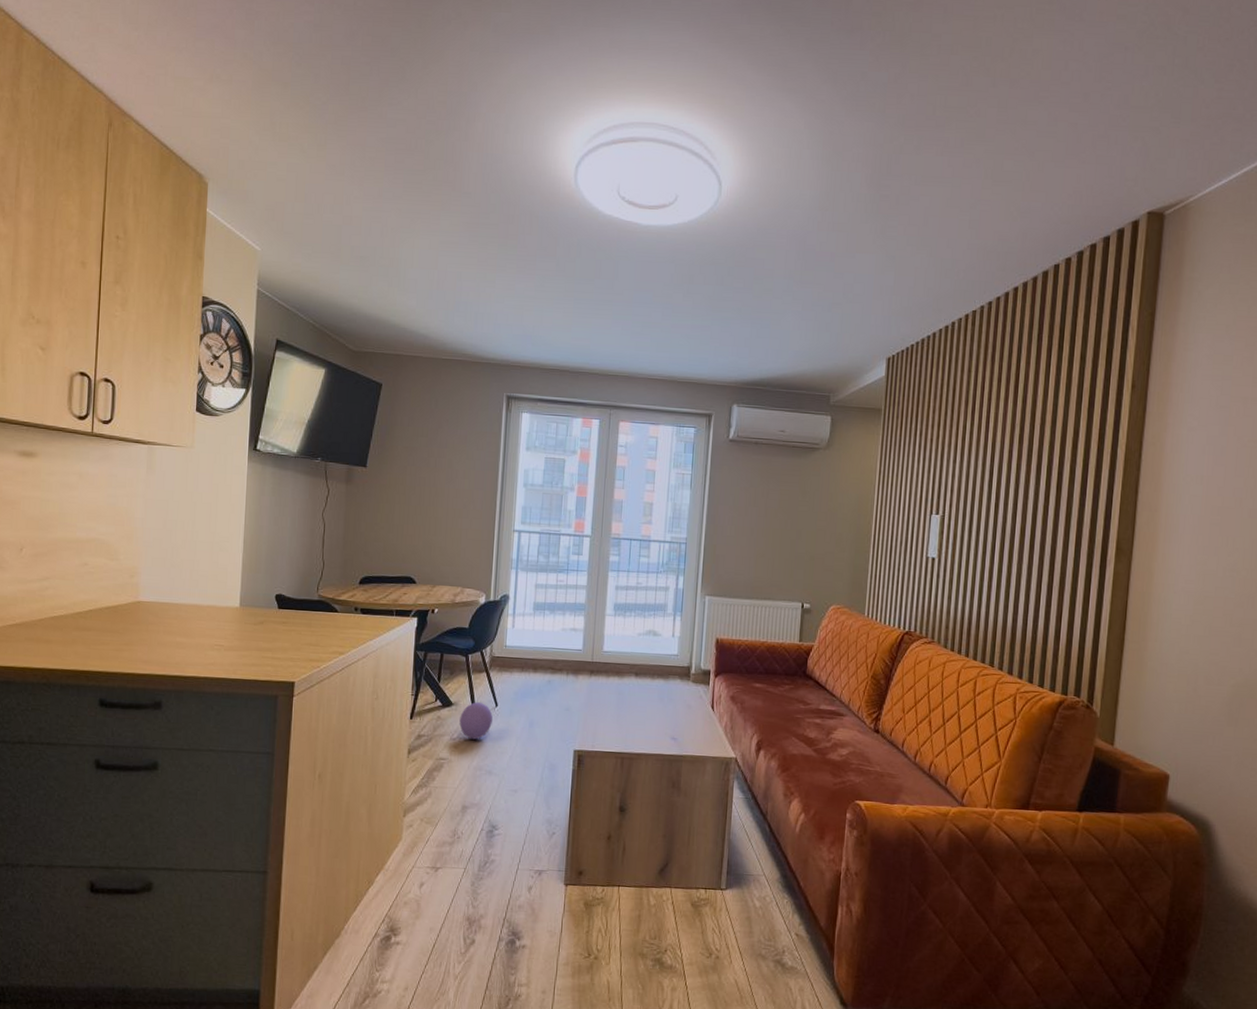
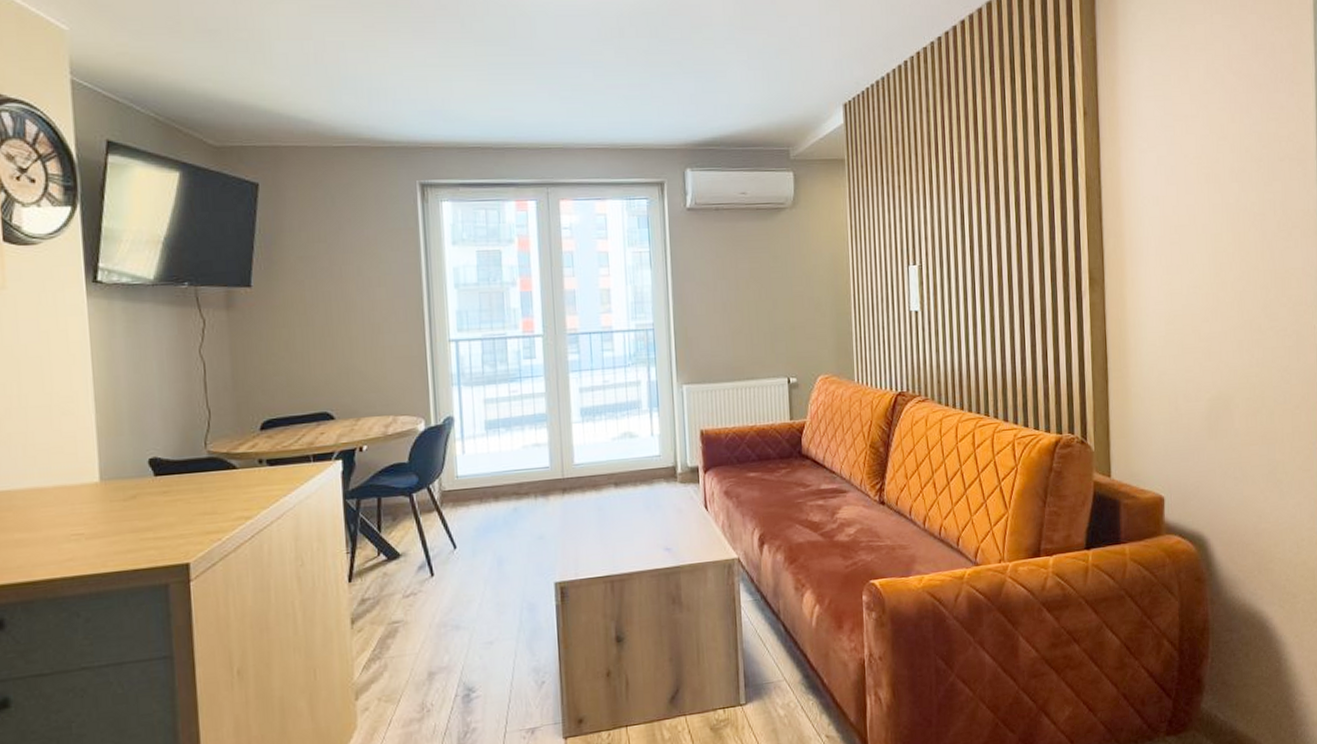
ball: present [459,702,493,740] -> none [411,547,453,593]

